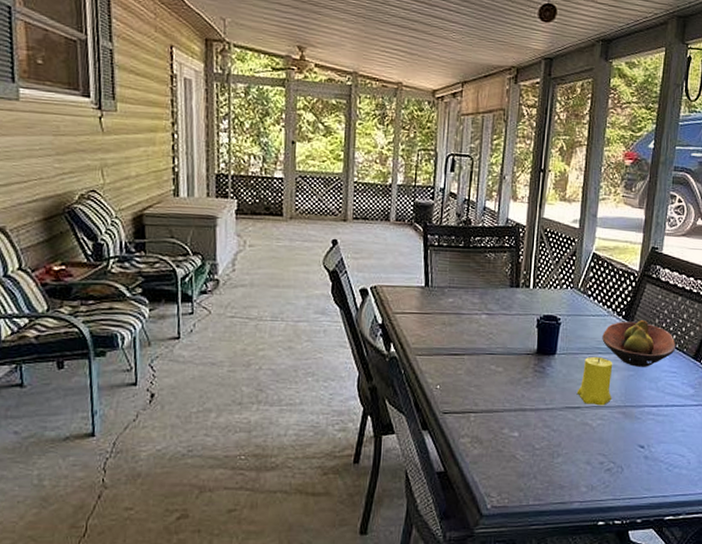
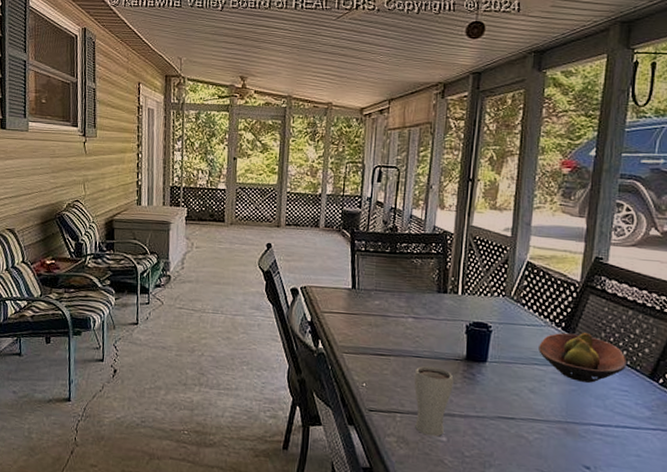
drinking glass: none [487,362,525,433] -> present [414,366,454,437]
candle: present [576,356,613,406] -> none [510,367,552,420]

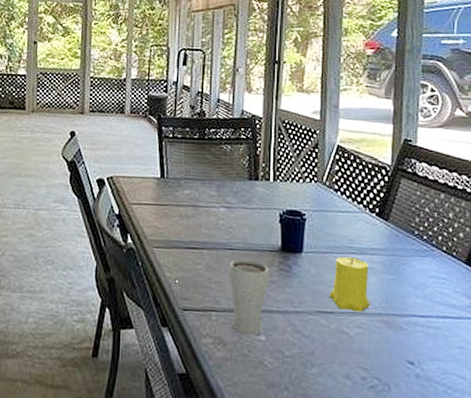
candle: none [510,367,552,420] -> present [329,256,371,313]
fruit bowl: present [538,332,628,383] -> none [354,218,444,271]

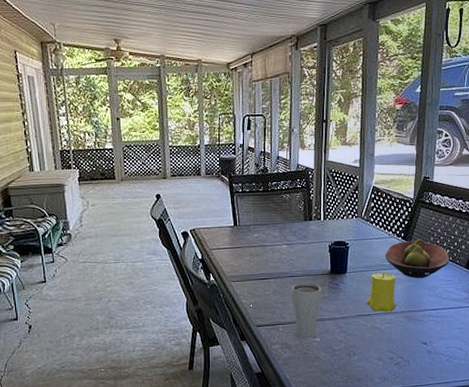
fruit bowl: none [354,218,444,271] -> present [385,239,450,278]

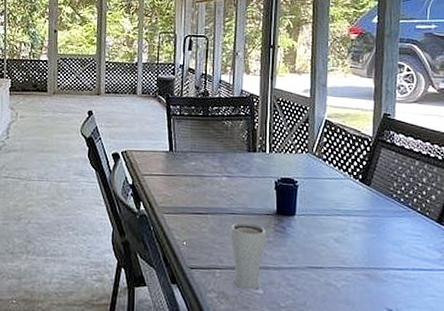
candle: present [366,272,397,312] -> none [318,218,355,267]
fruit bowl: present [385,239,450,278] -> none [340,183,418,230]

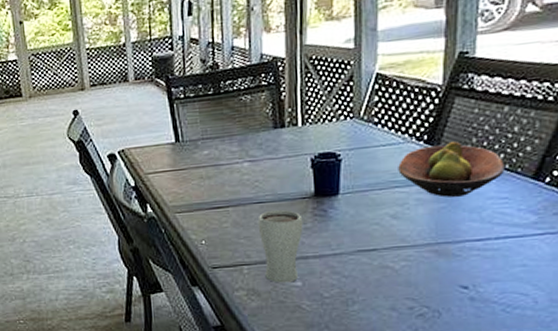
fruit bowl: none [340,183,418,230] -> present [398,142,506,197]

